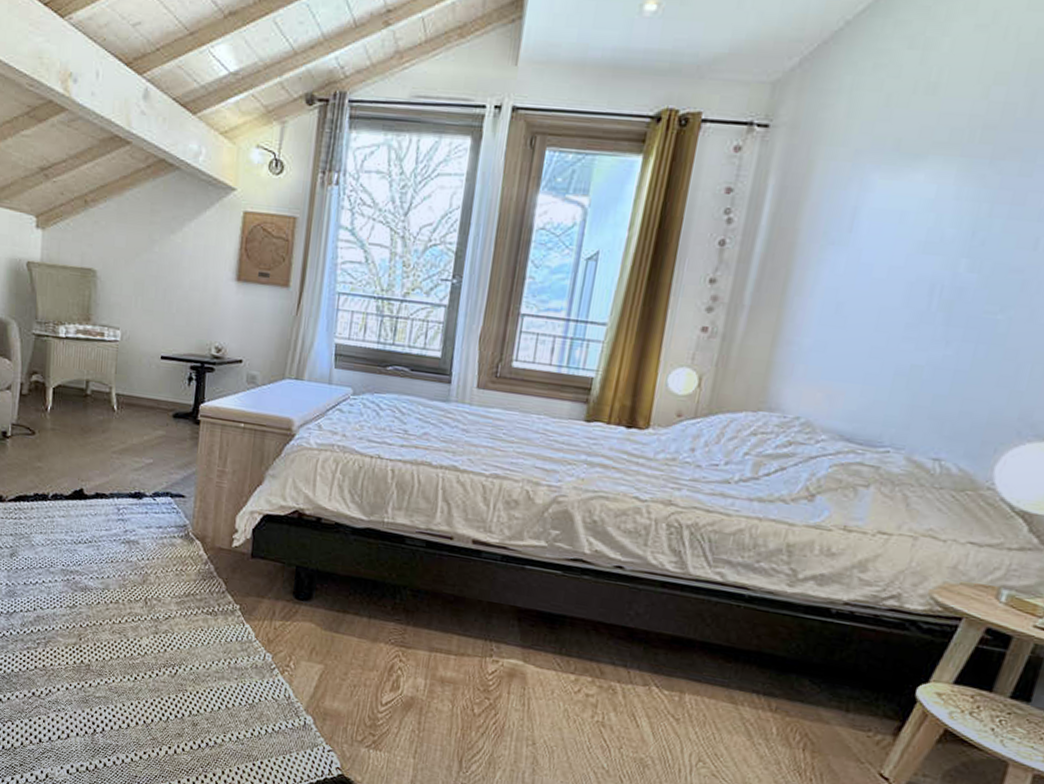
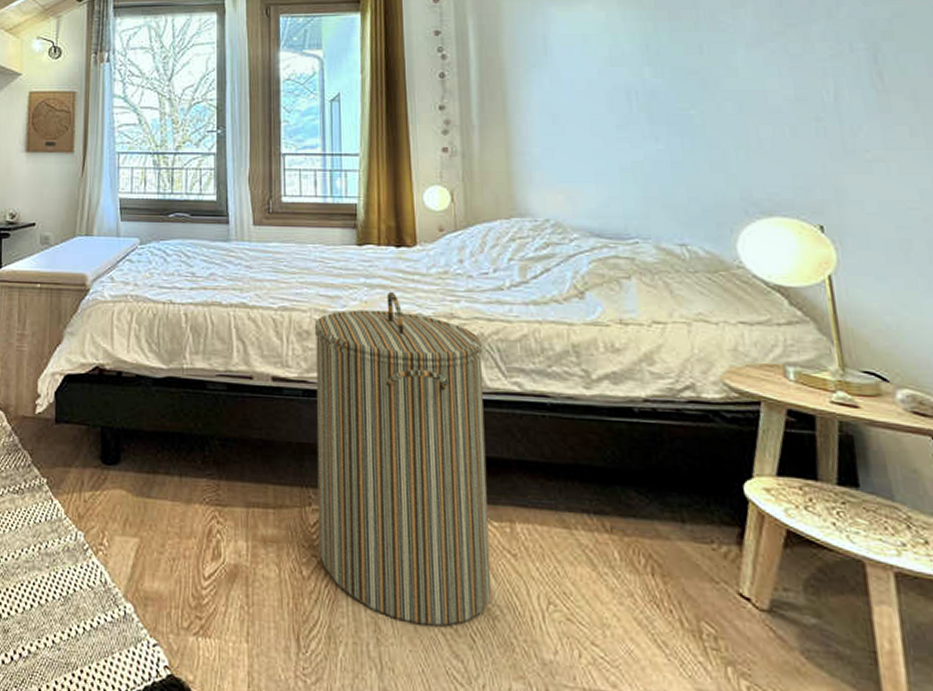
laundry hamper: none [492,471,695,768] -> present [314,291,492,627]

